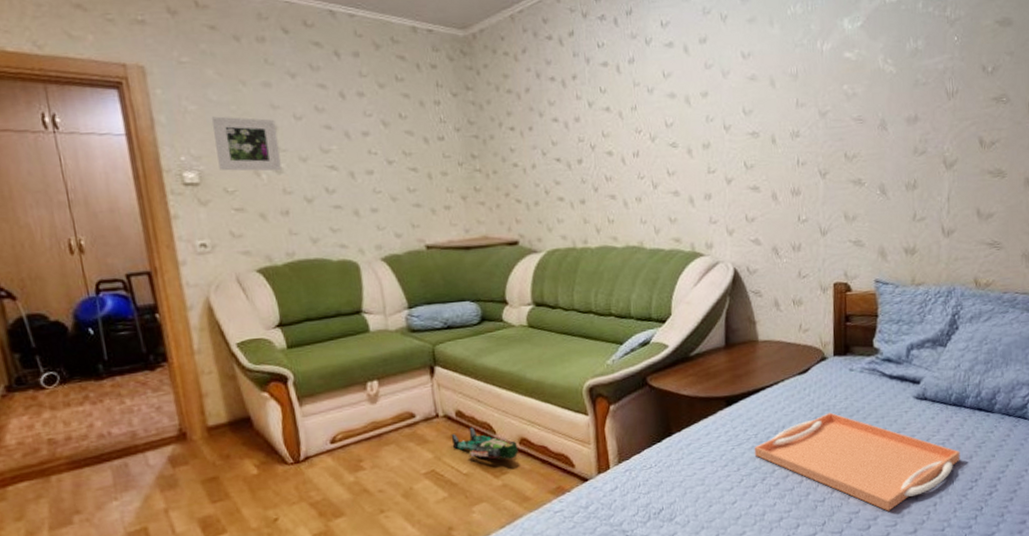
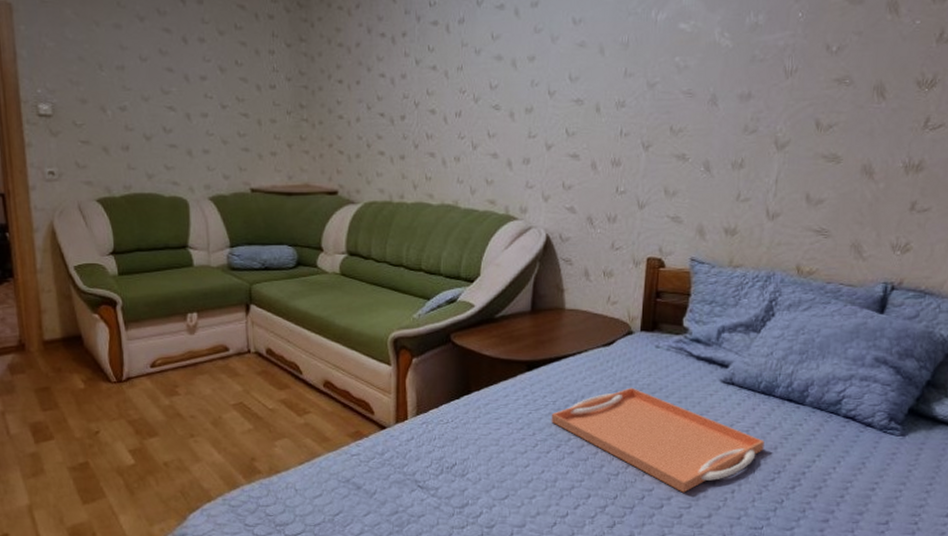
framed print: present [211,116,282,171] -> none [66,53,125,108]
toy figurine: present [451,427,519,460] -> none [260,365,322,400]

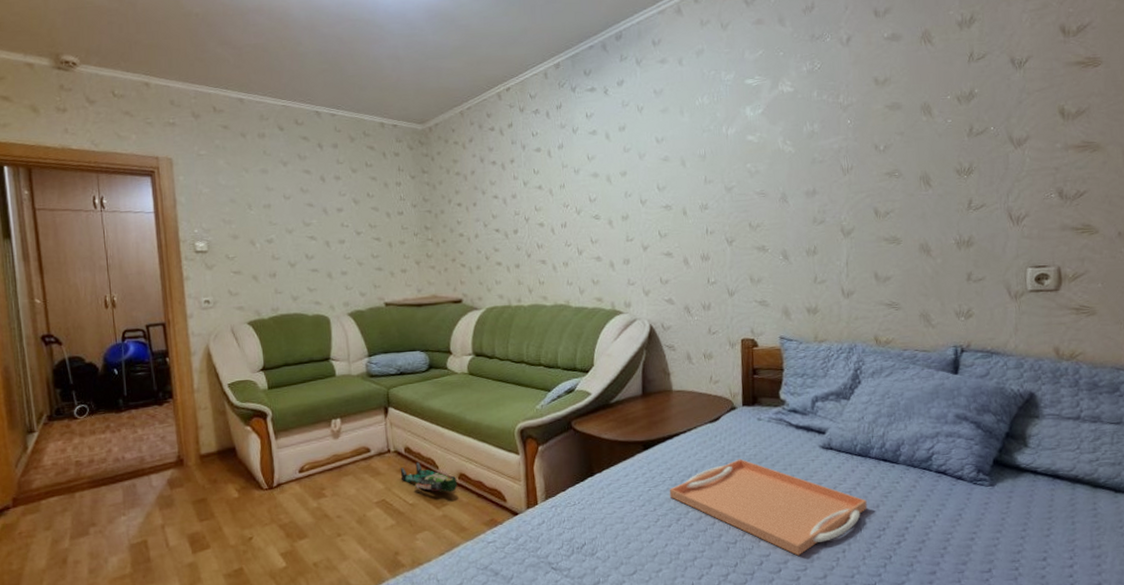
toy figurine: none [260,365,322,400] -> present [400,462,458,493]

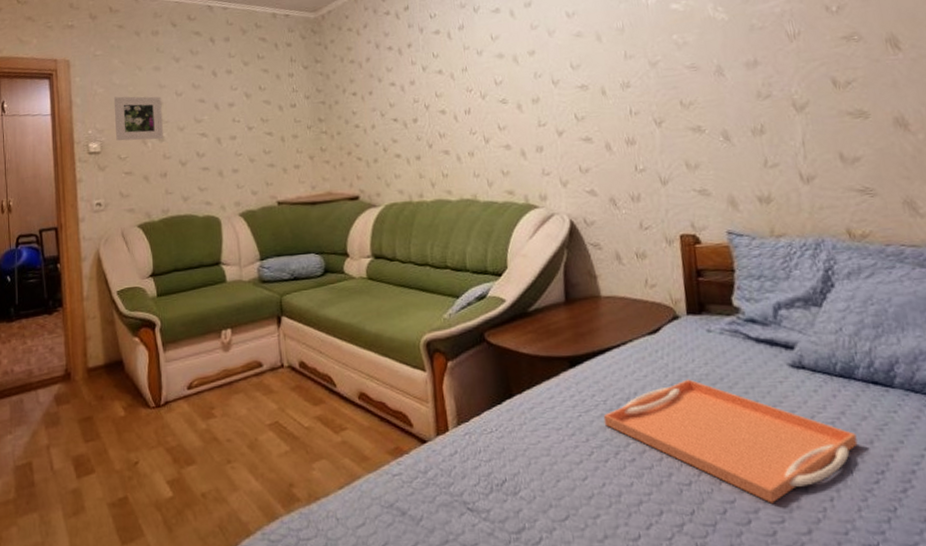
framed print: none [220,197,272,241] -> present [113,96,163,141]
toy figurine: present [400,462,458,493] -> none [294,379,358,415]

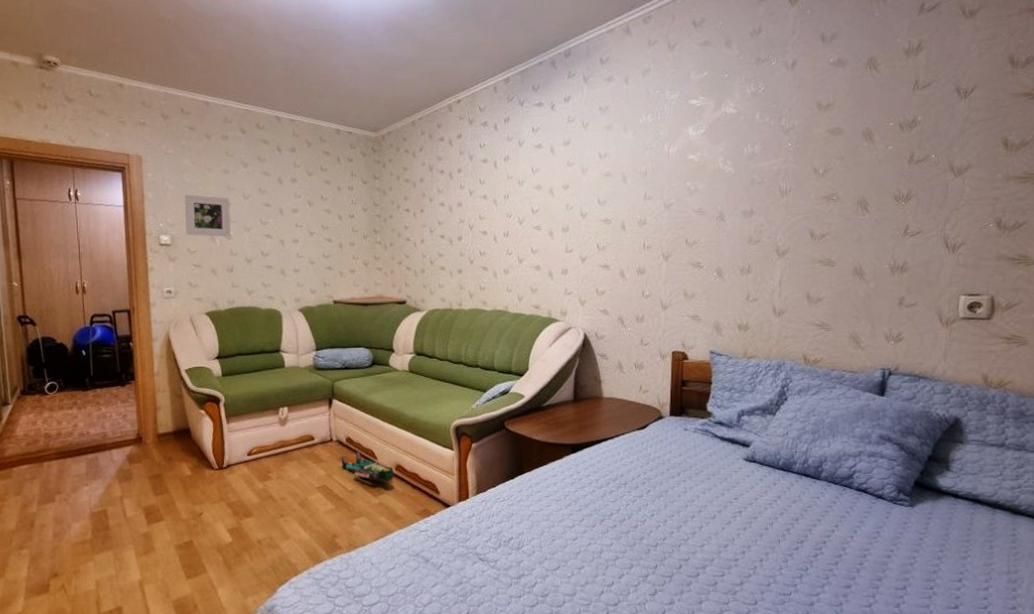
toy figurine: none [294,379,358,415] -> present [341,452,394,482]
serving tray: present [603,379,858,504] -> none [595,466,787,562]

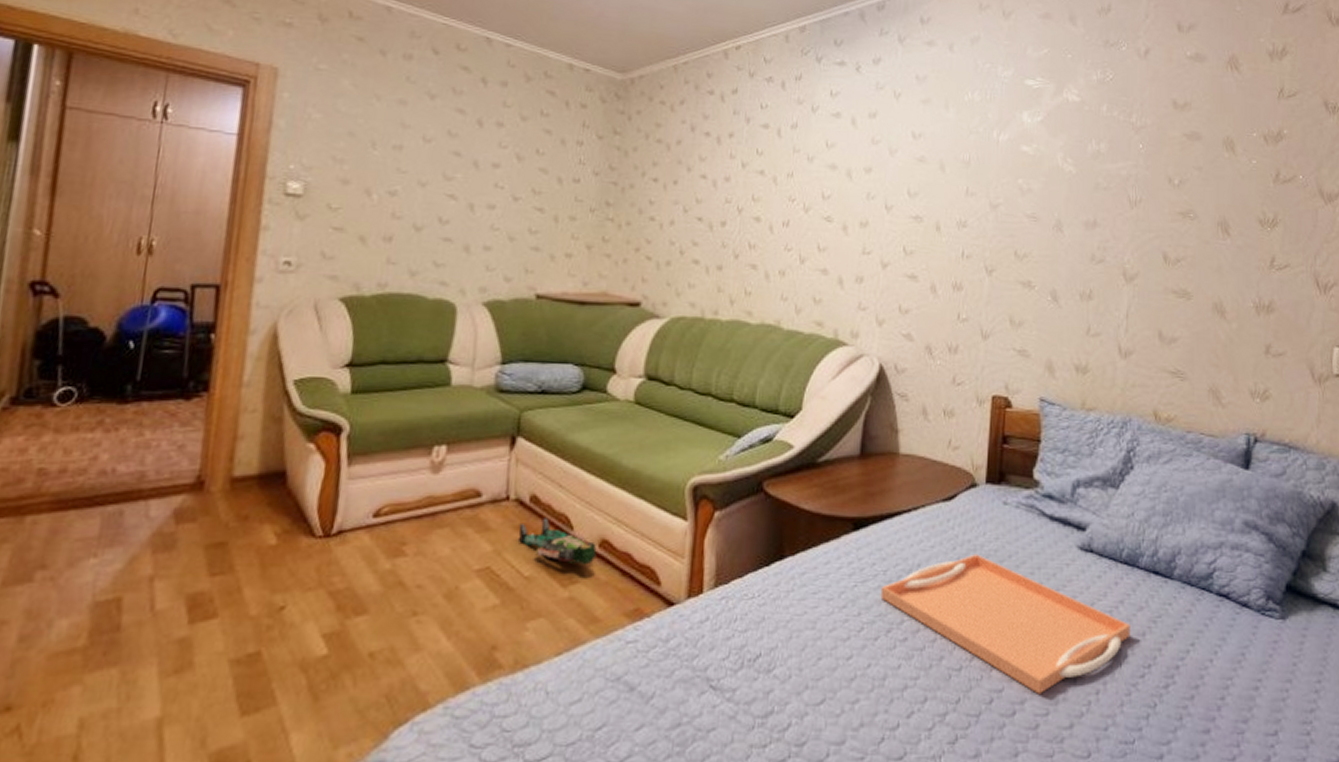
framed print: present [184,194,231,237] -> none [328,127,402,193]
serving tray: none [595,466,787,562] -> present [880,554,1131,694]

